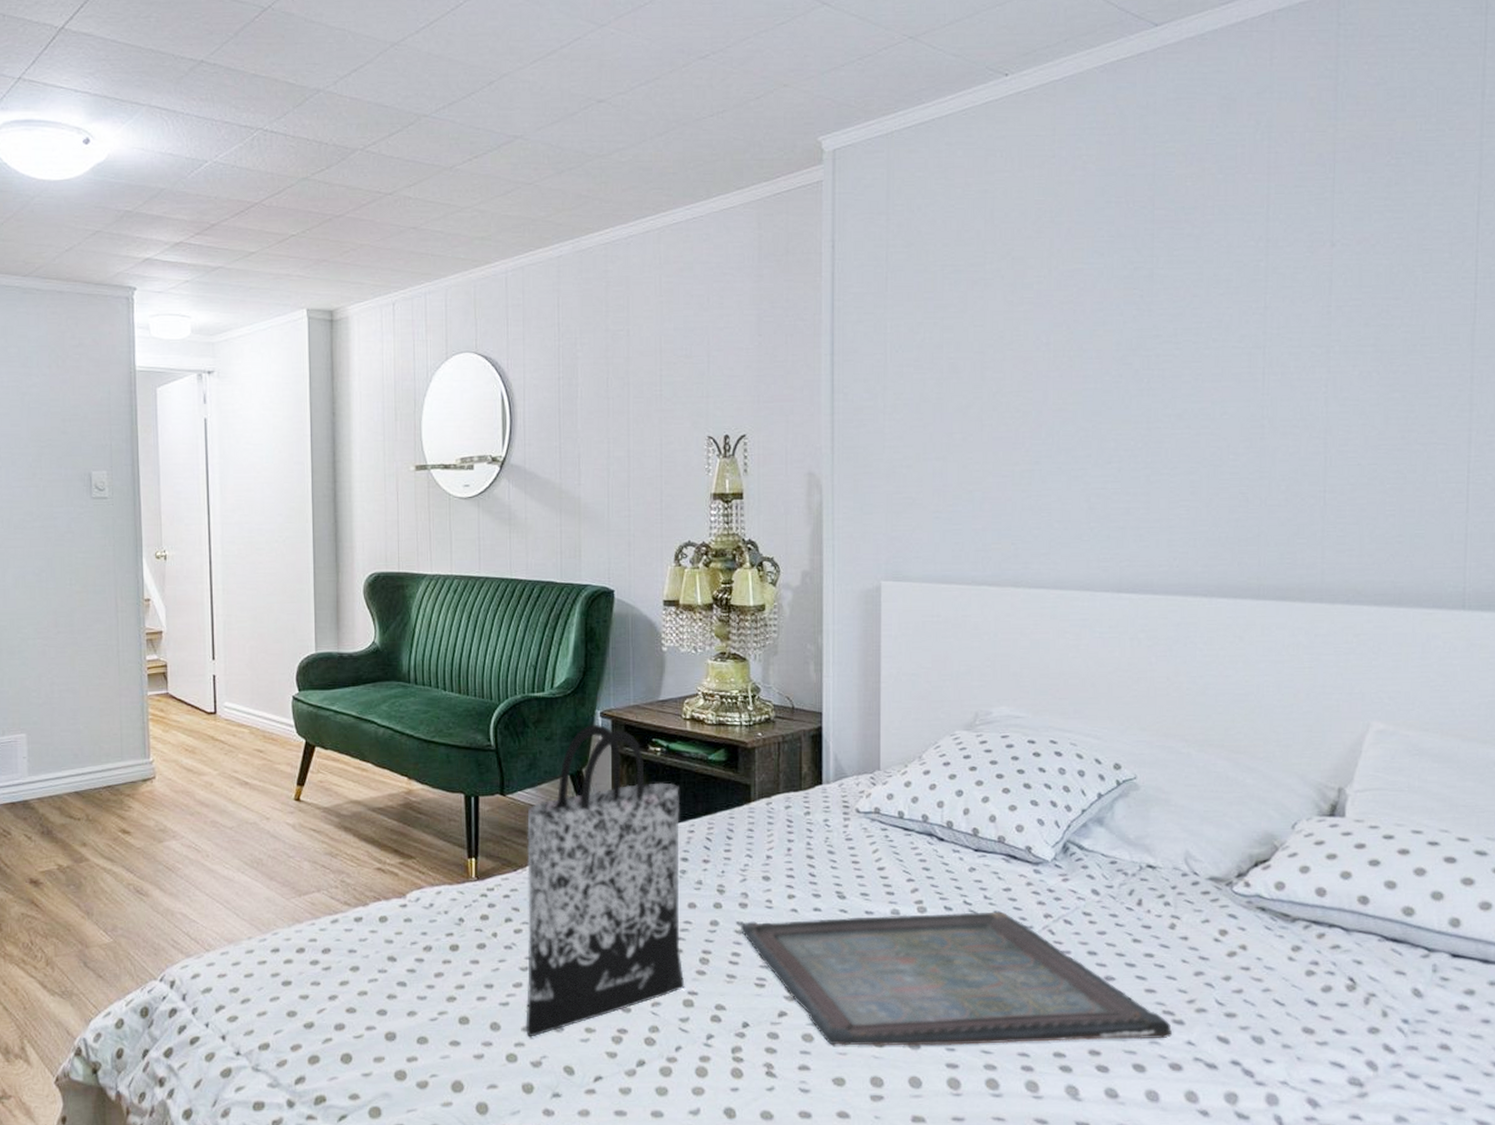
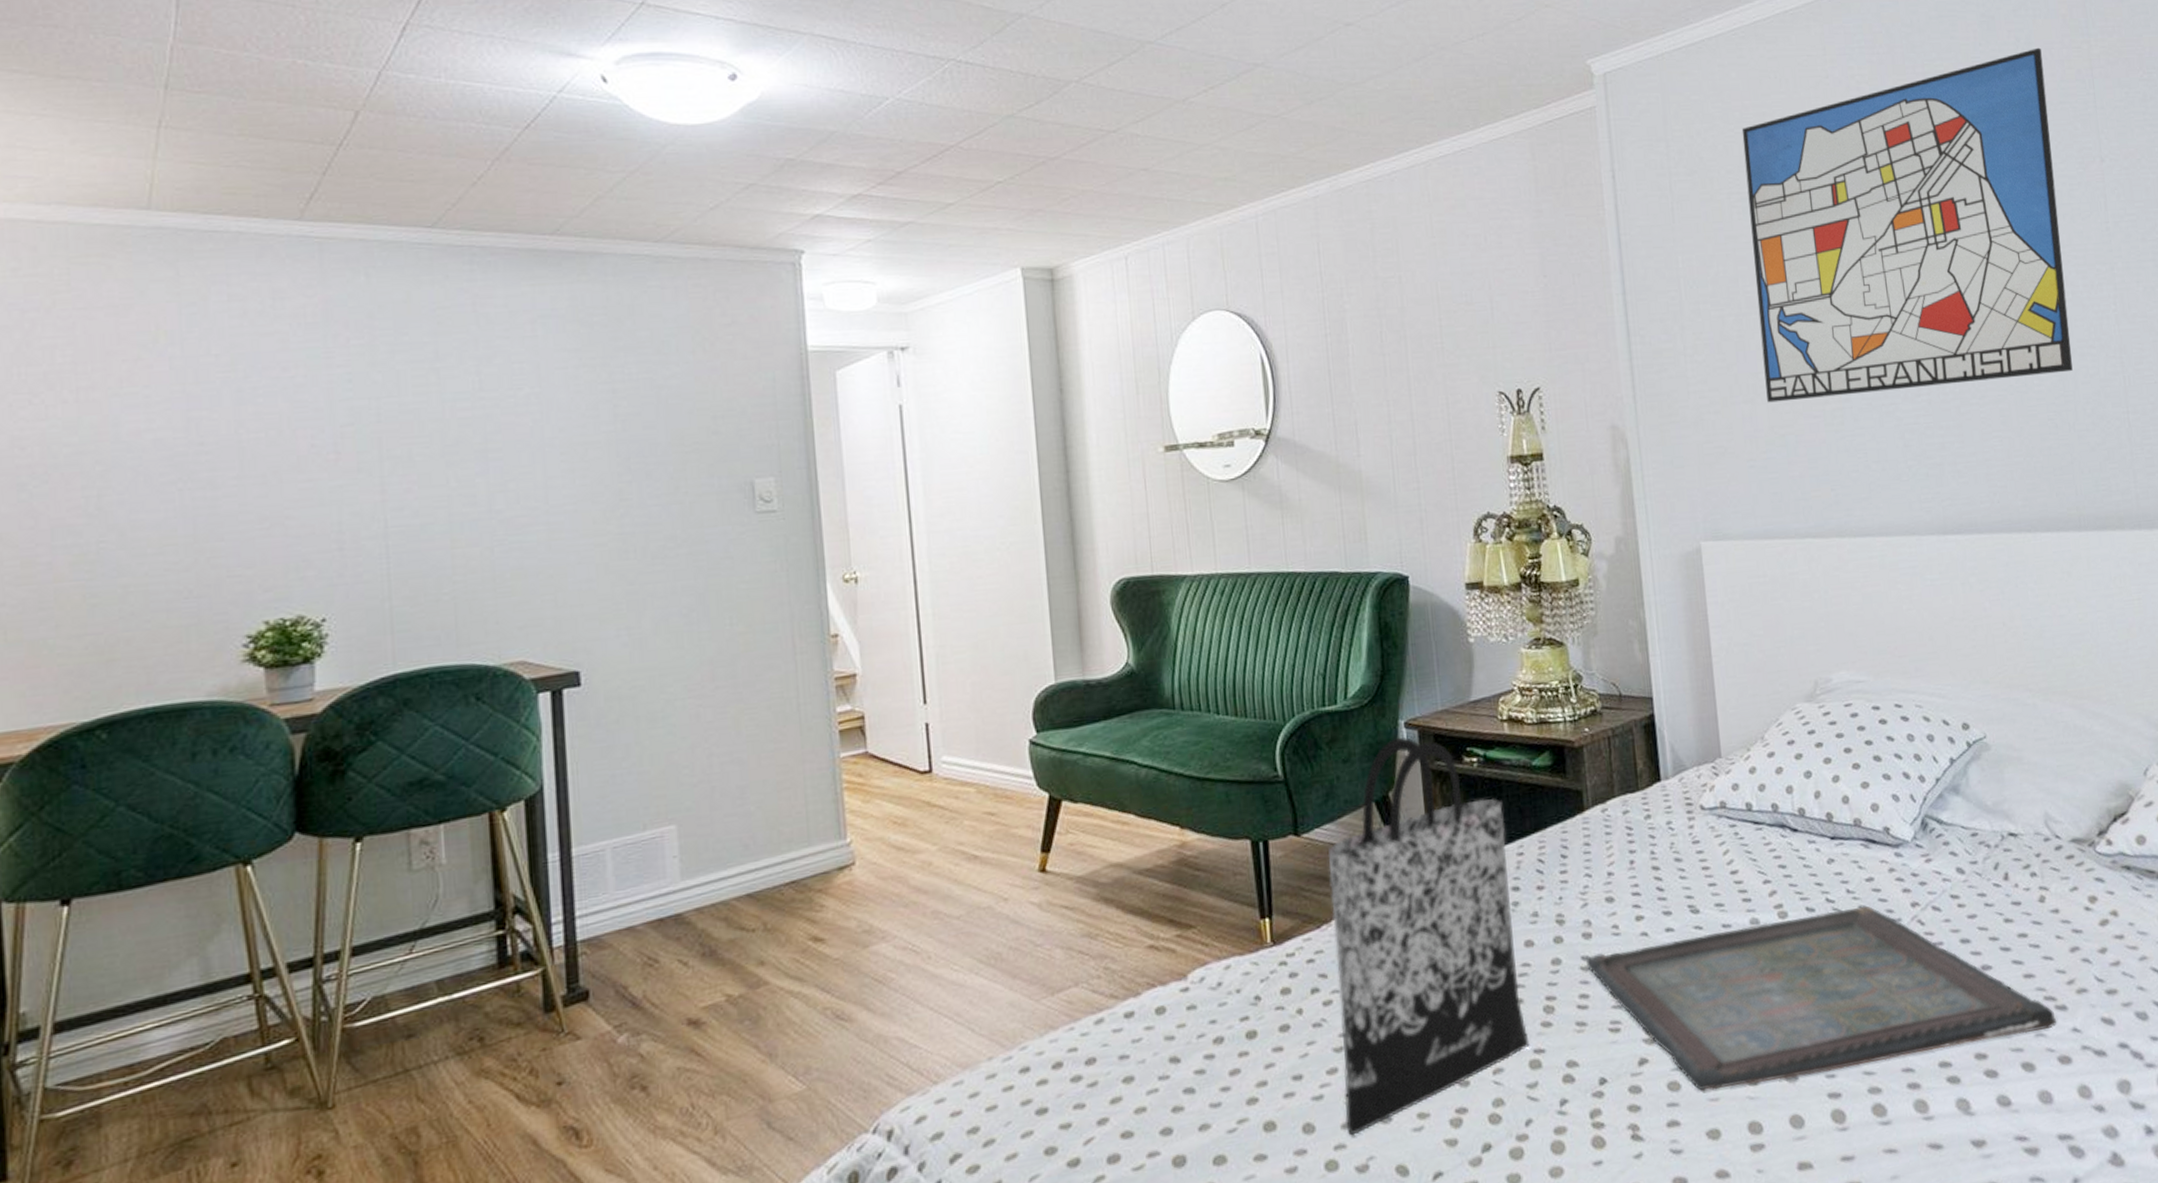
wall art: none [959,131,1282,461] -> present [1741,47,2073,403]

